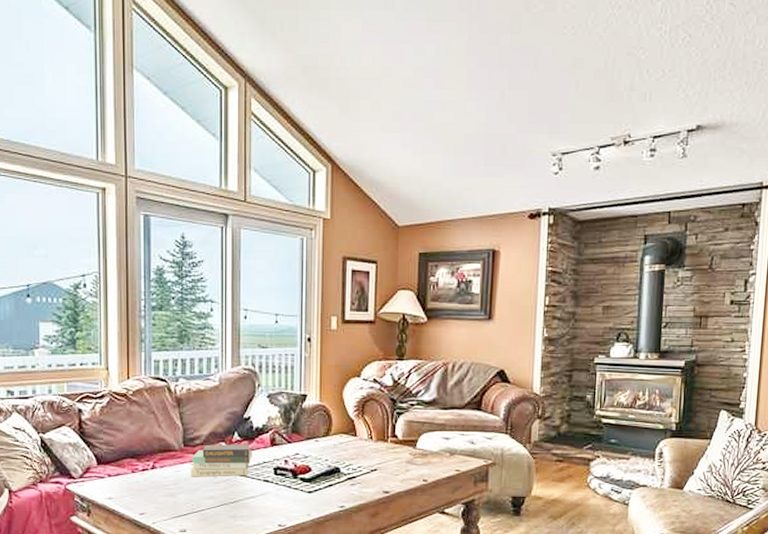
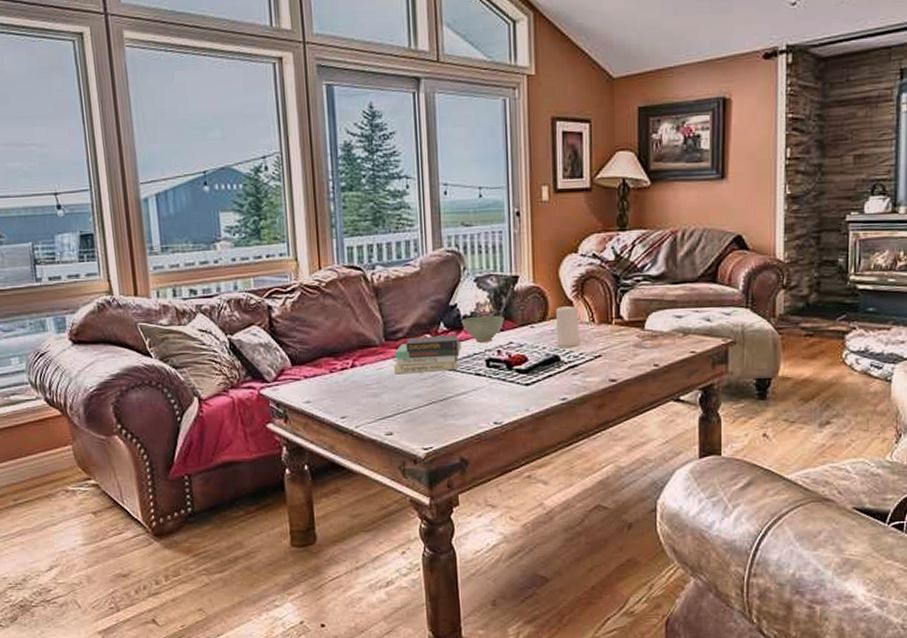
bowl: none [254,428,292,452] -> present [461,315,504,342]
candle: none [337,423,360,462] -> present [556,305,581,349]

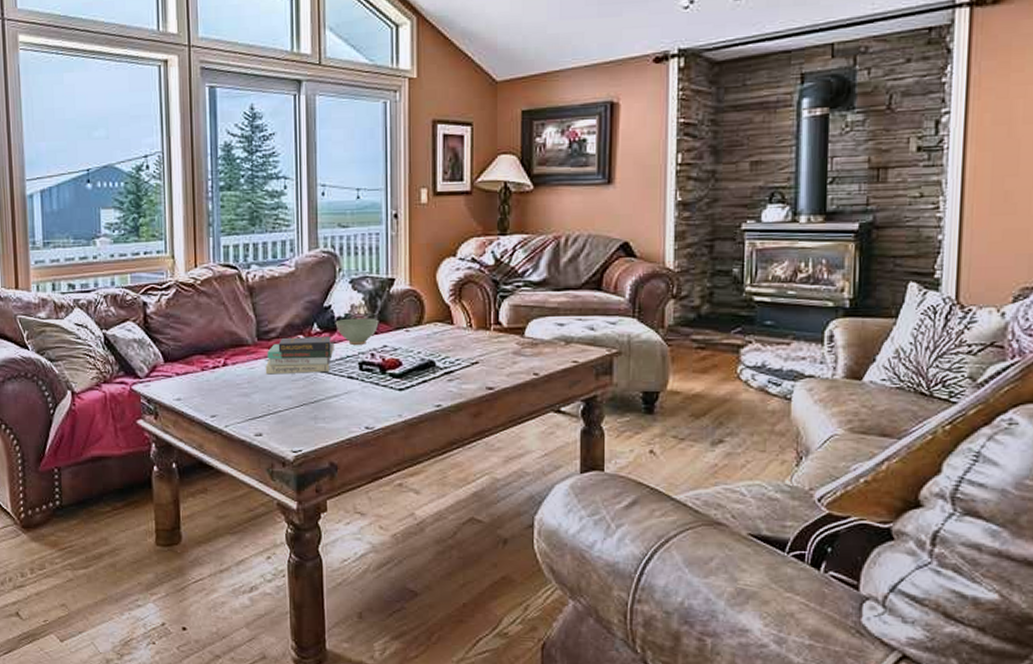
candle: present [556,305,581,349] -> none [431,309,458,354]

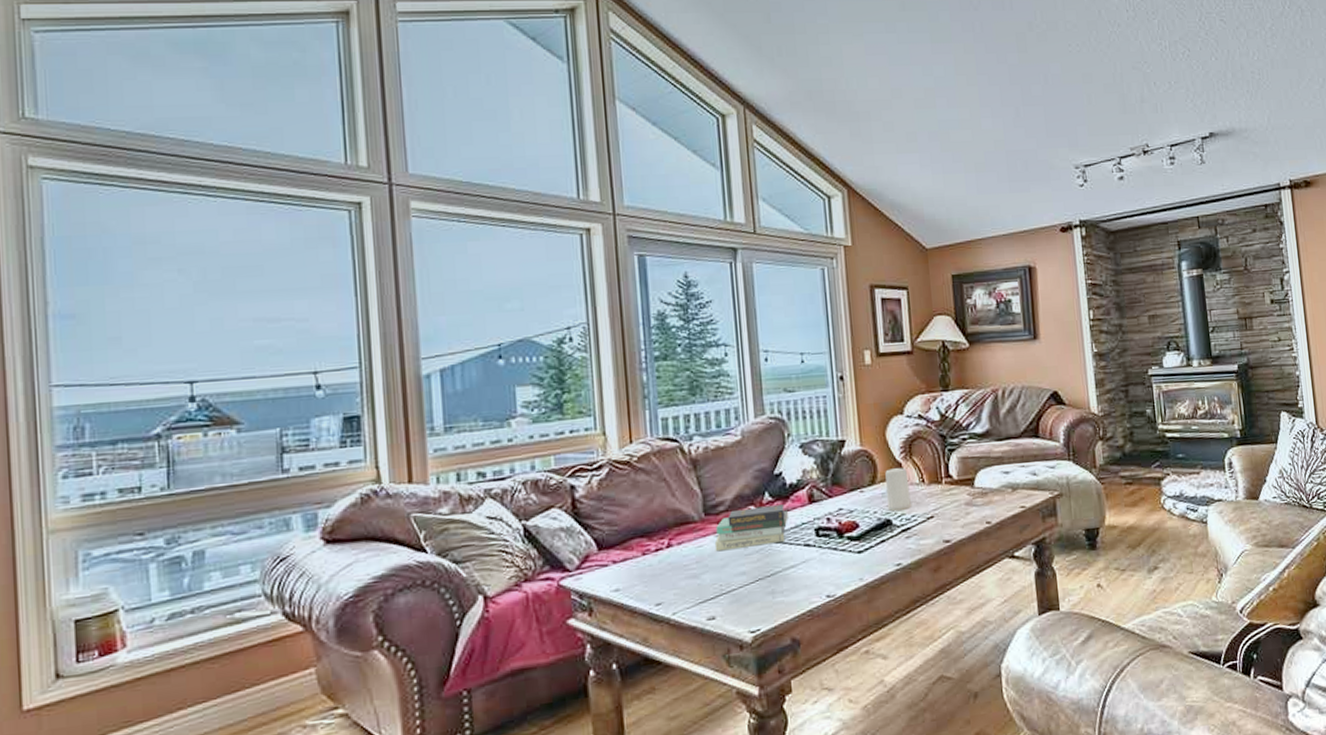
bowl: present [335,318,379,345] -> none [787,481,833,511]
candle: none [431,309,458,354] -> present [885,467,912,512]

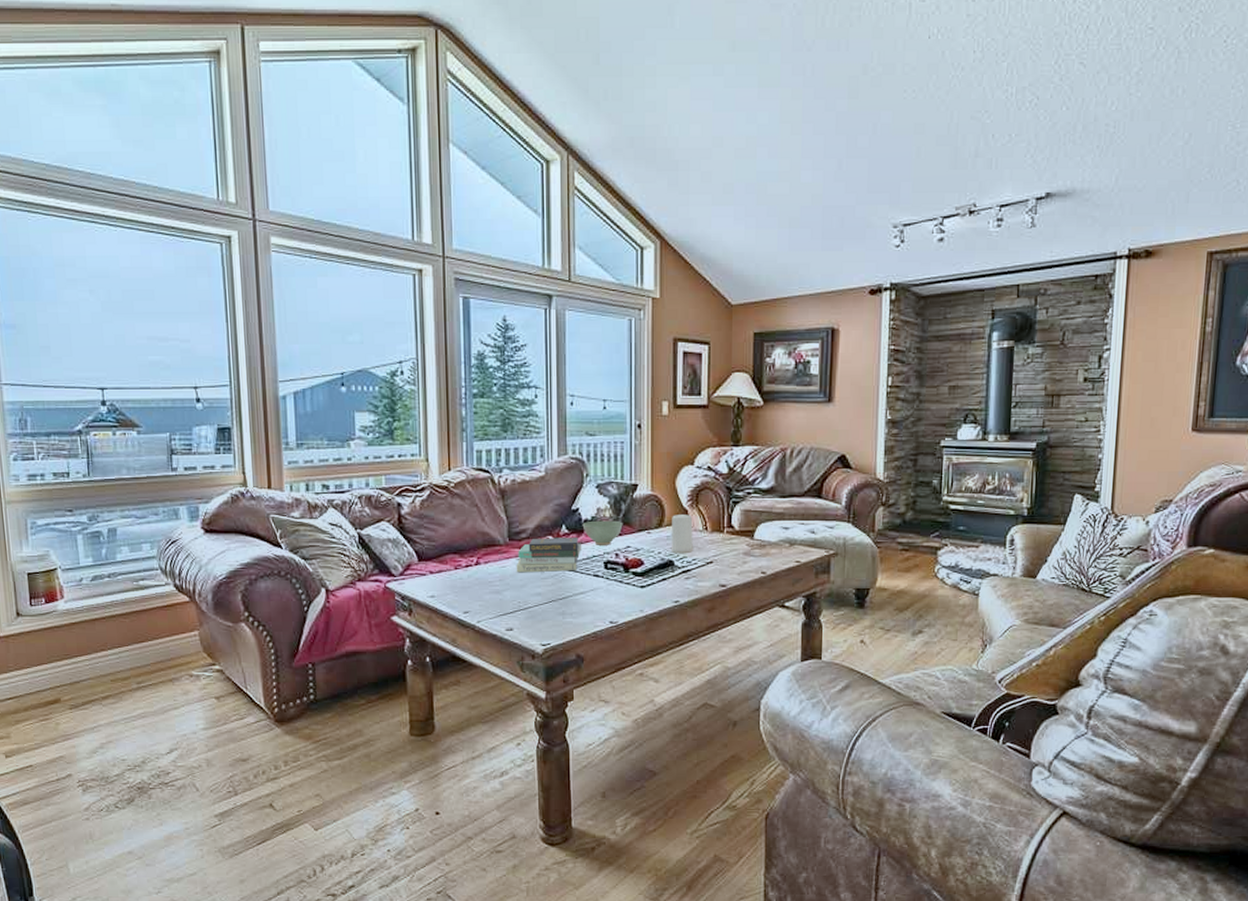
bowl: none [787,481,833,511] -> present [582,520,623,545]

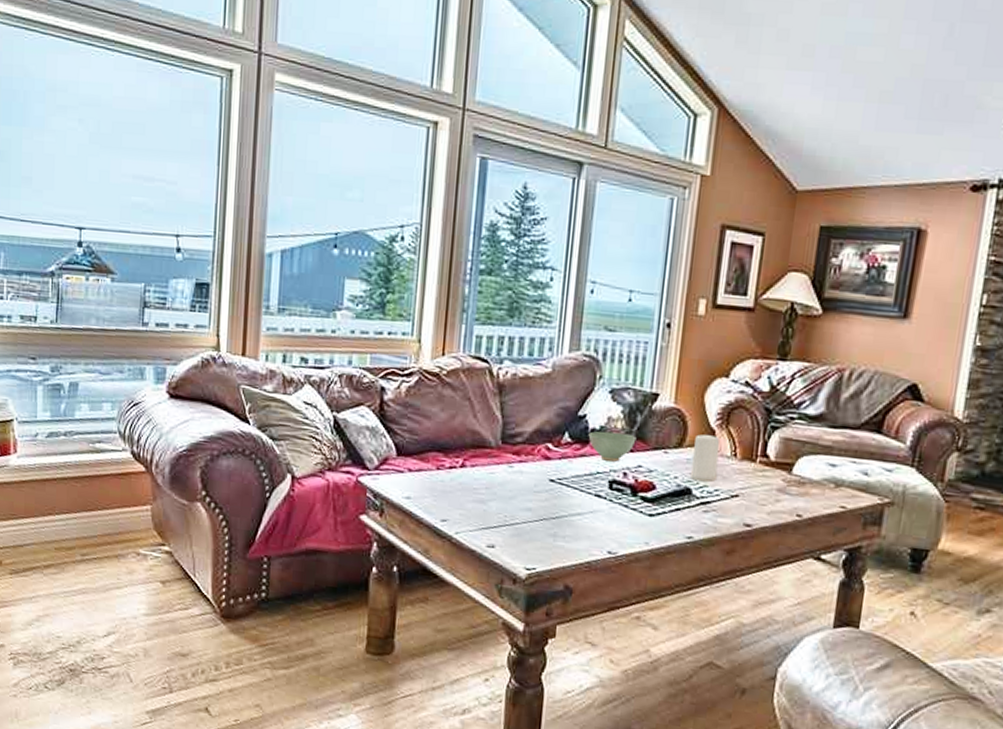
books: present [516,537,582,573] -> none [506,443,586,487]

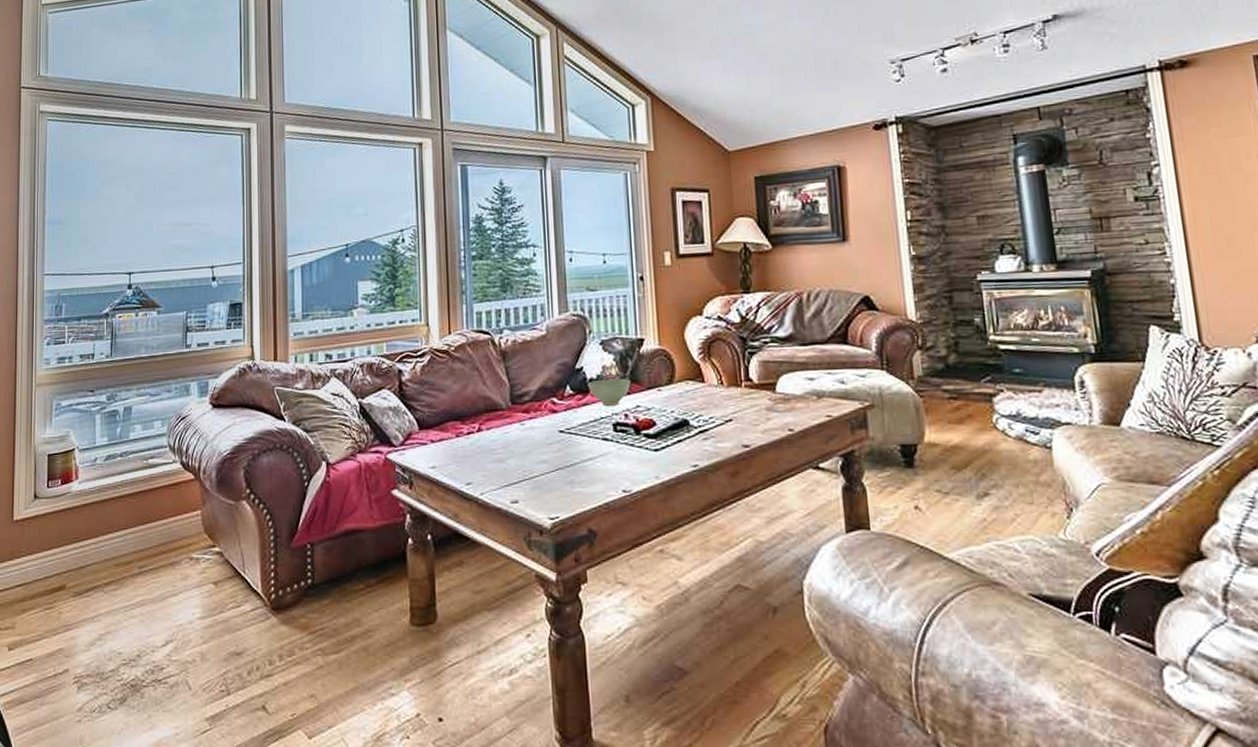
candle: present [689,434,720,483] -> none [683,368,710,413]

